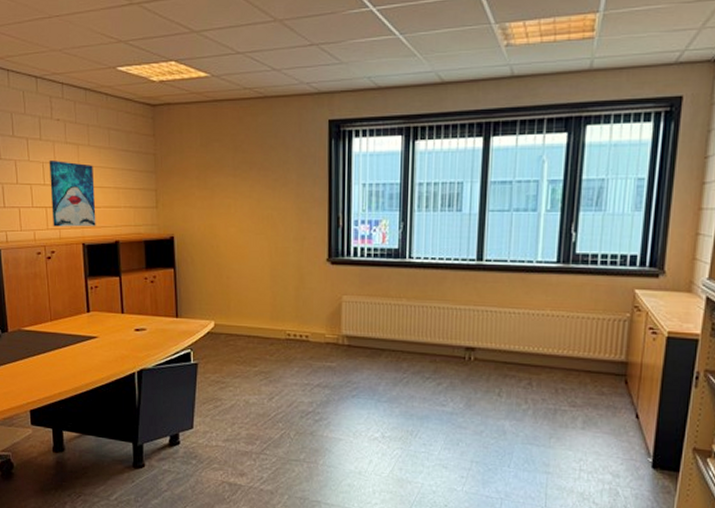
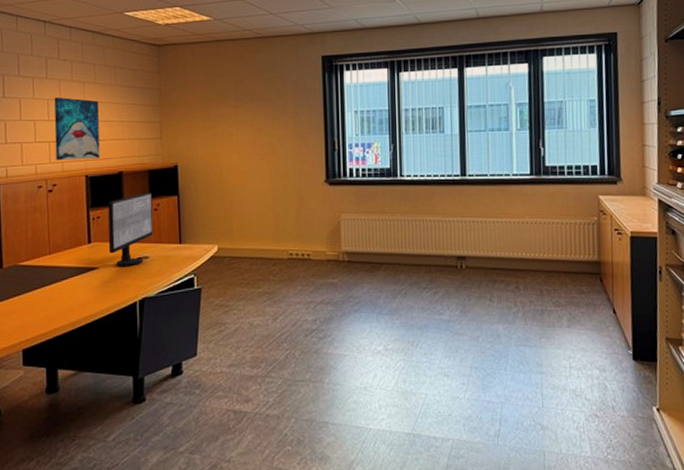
computer monitor: none [105,263,150,338] -> present [108,192,153,267]

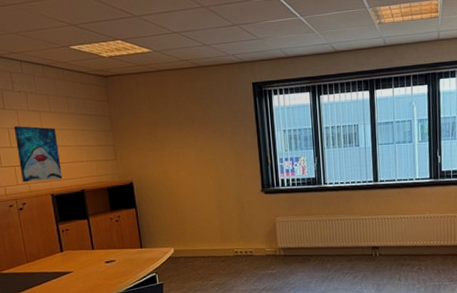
computer monitor: present [108,192,153,267] -> none [74,206,117,270]

